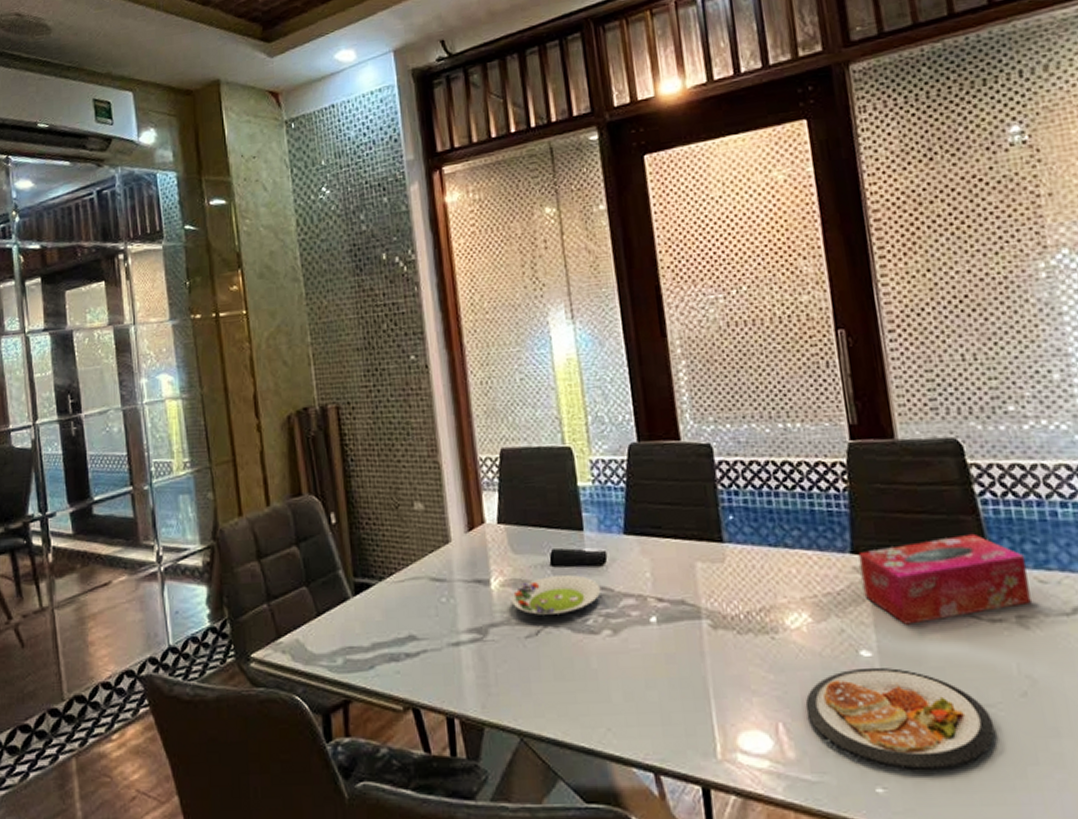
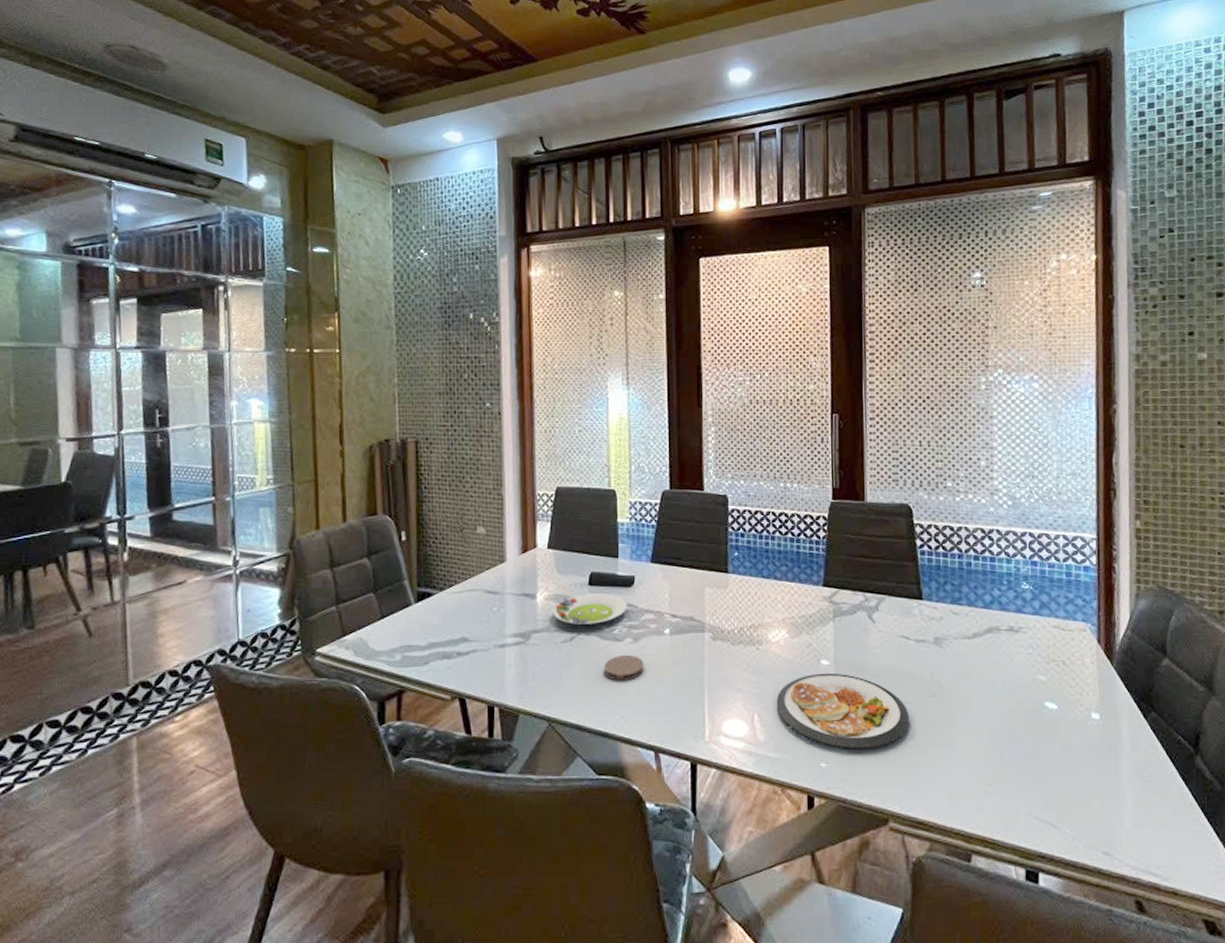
coaster: none [580,650,630,684] -> present [605,654,644,681]
tissue box: present [858,533,1032,625] -> none [828,575,946,642]

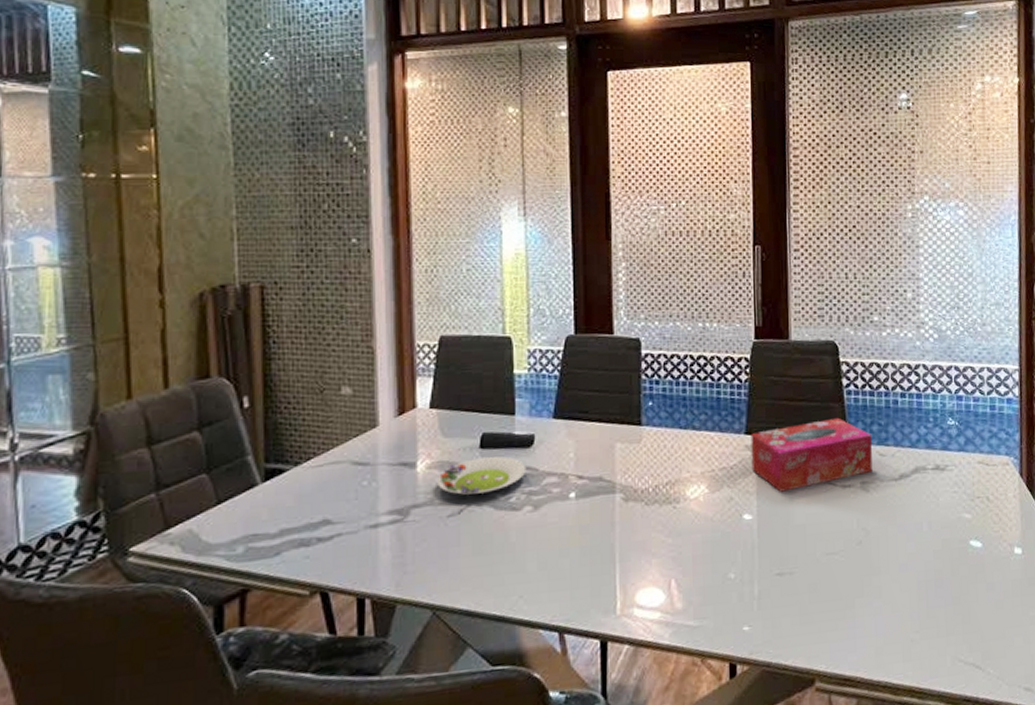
coaster: present [605,654,644,681] -> none [500,524,546,557]
dish: present [776,673,910,751] -> none [695,527,836,610]
tissue box: none [828,575,946,642] -> present [751,417,873,492]

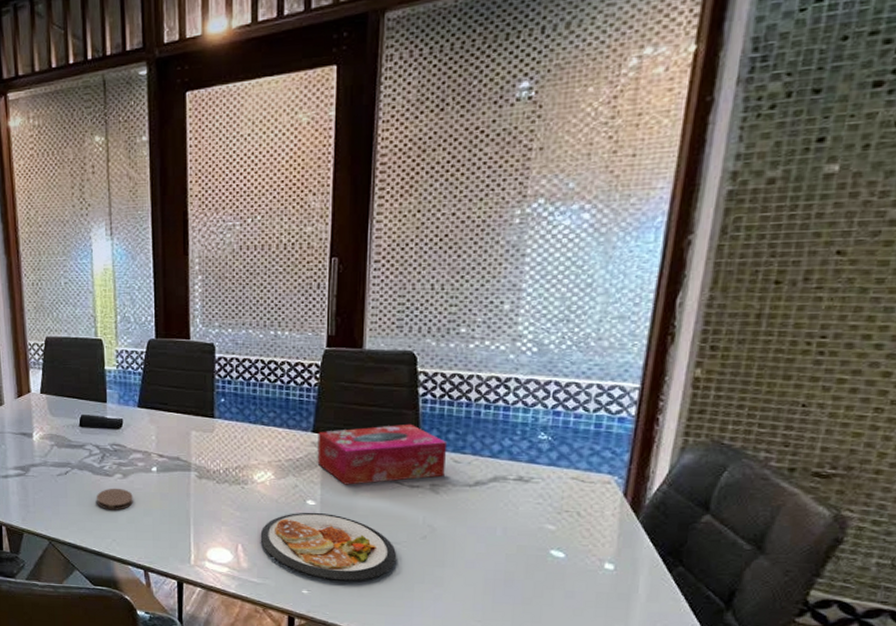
salad plate: present [437,456,527,495] -> none [48,434,117,461]
coaster: none [500,524,546,557] -> present [97,488,133,510]
dish: none [695,527,836,610] -> present [260,512,397,582]

